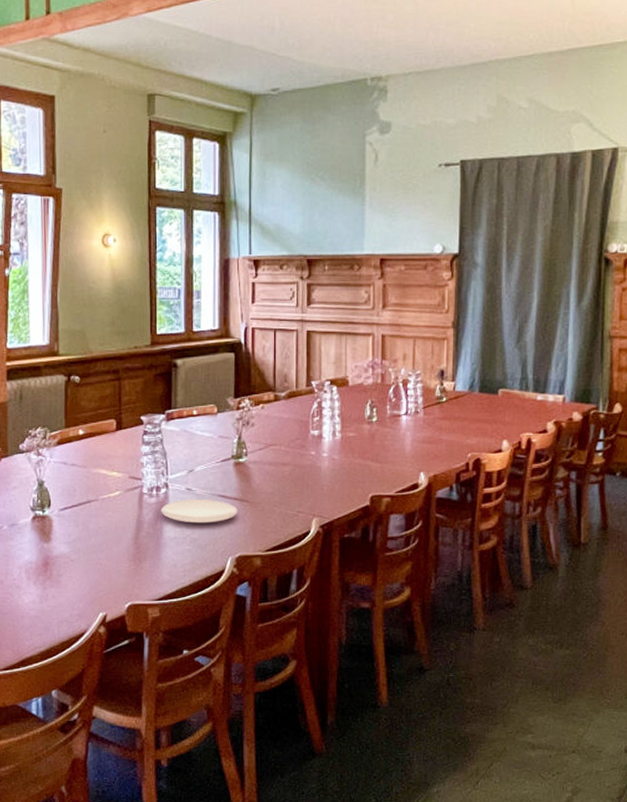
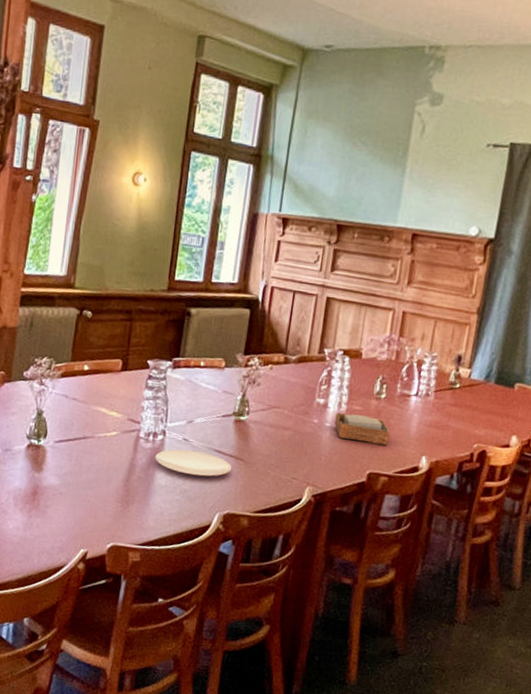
napkin holder: none [331,441,386,468] -> present [334,412,390,446]

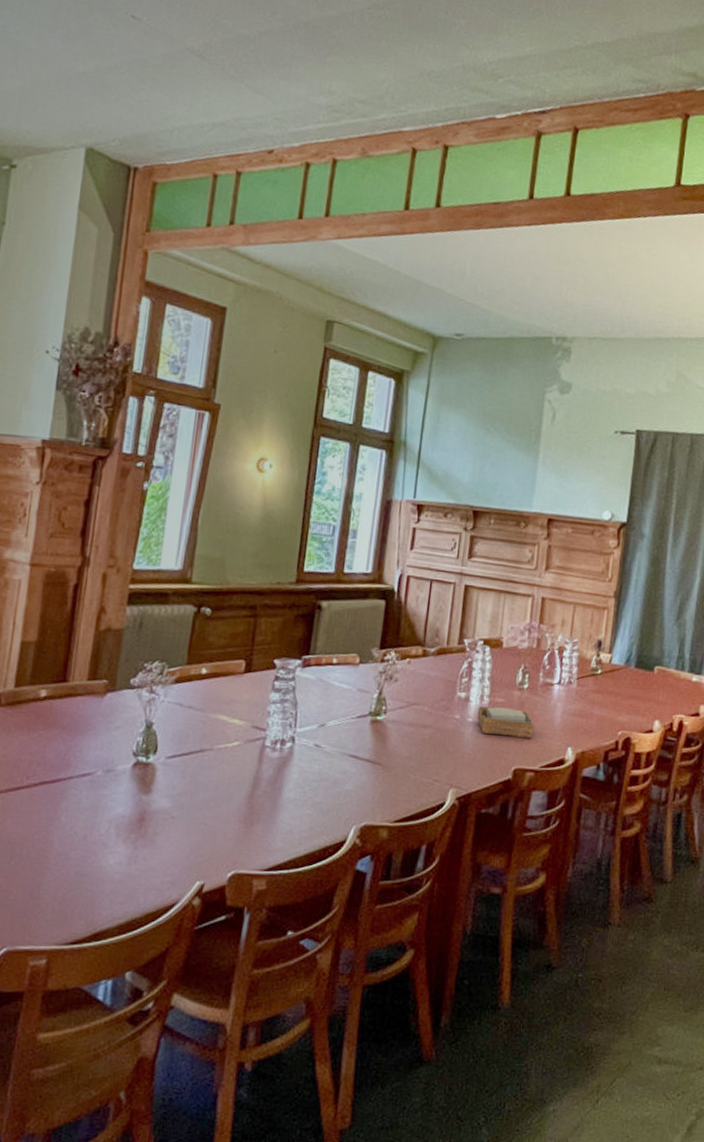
plate: present [155,449,232,477] -> none [283,757,369,786]

